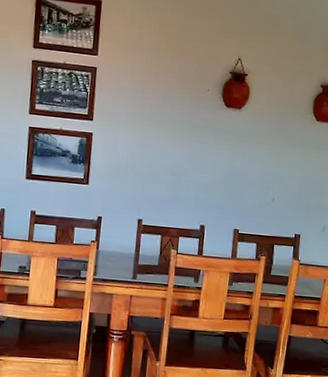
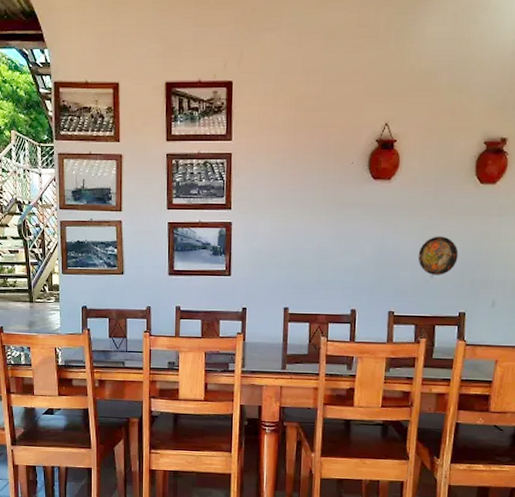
decorative plate: none [261,163,297,200] -> present [418,236,459,275]

